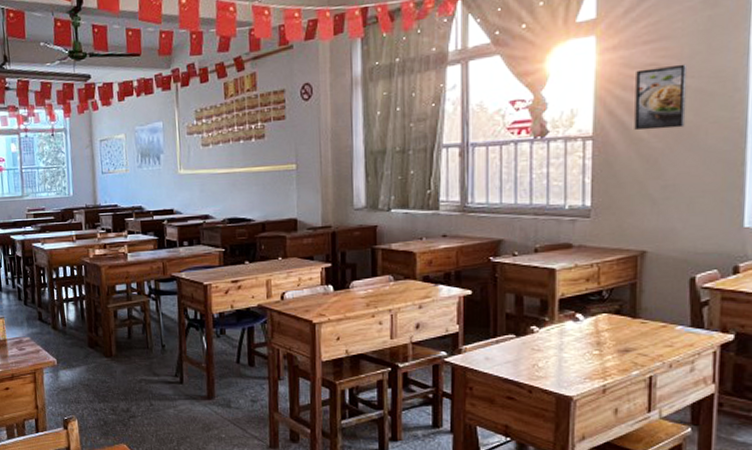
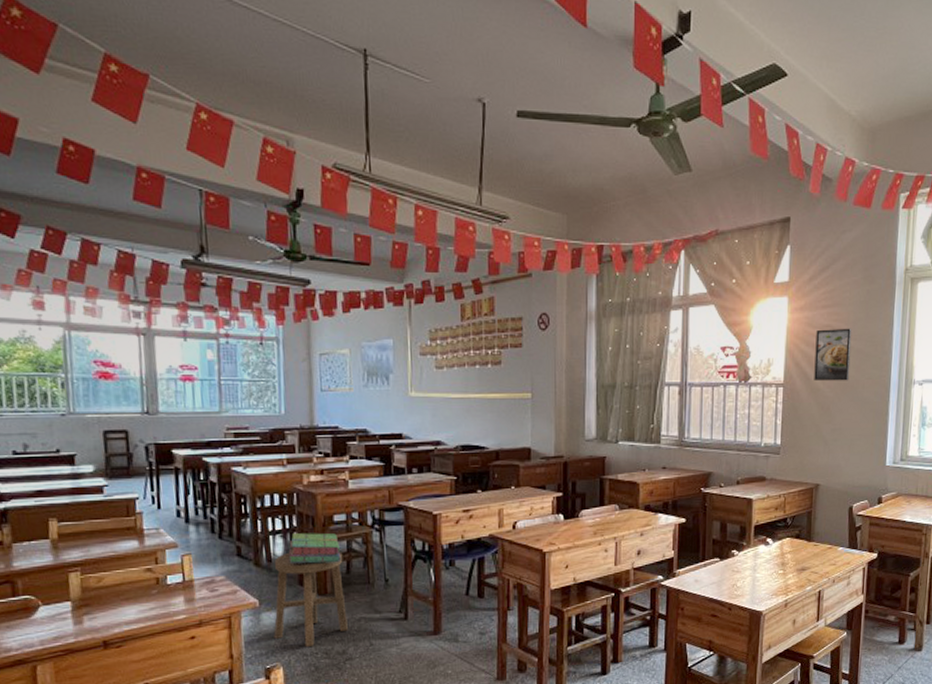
stool: none [68,318,131,403] -> present [273,552,348,647]
stack of books: none [79,301,124,329] -> present [288,533,342,564]

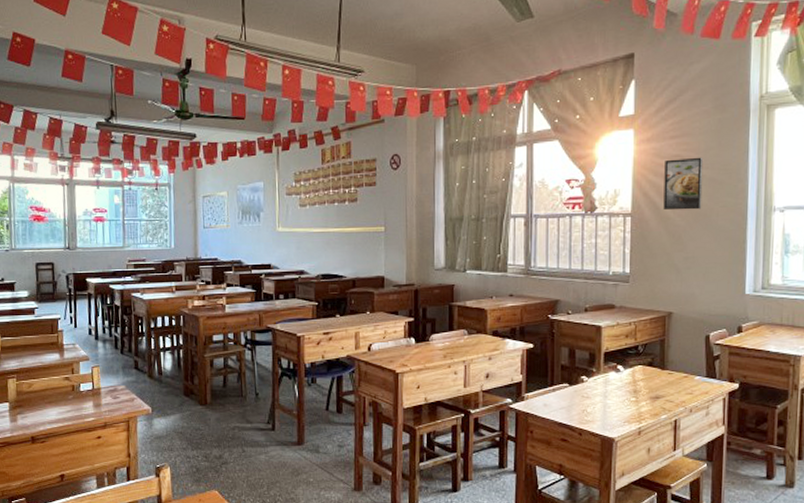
stool: present [273,552,348,647] -> none [163,367,224,450]
stack of books: present [288,533,342,564] -> none [175,350,219,377]

